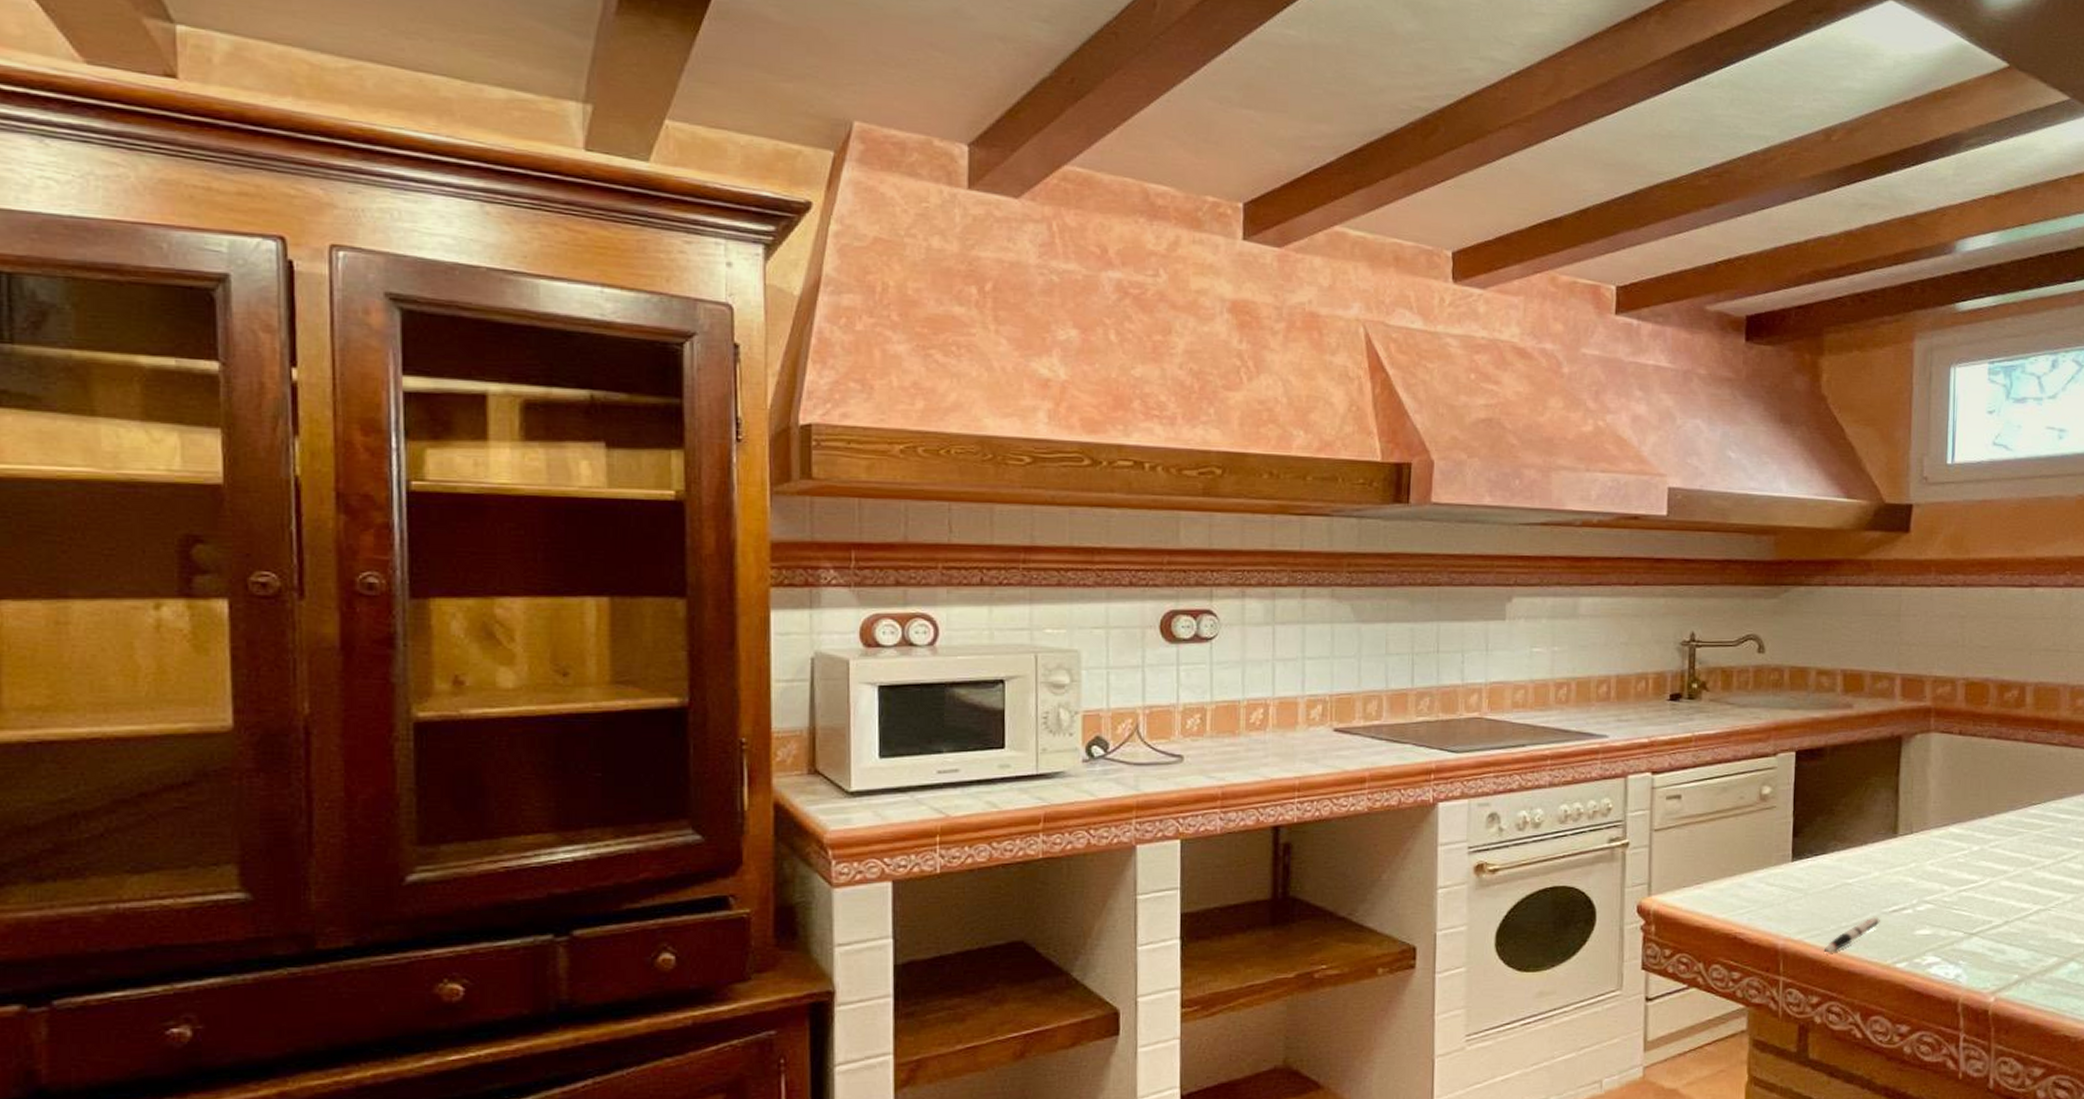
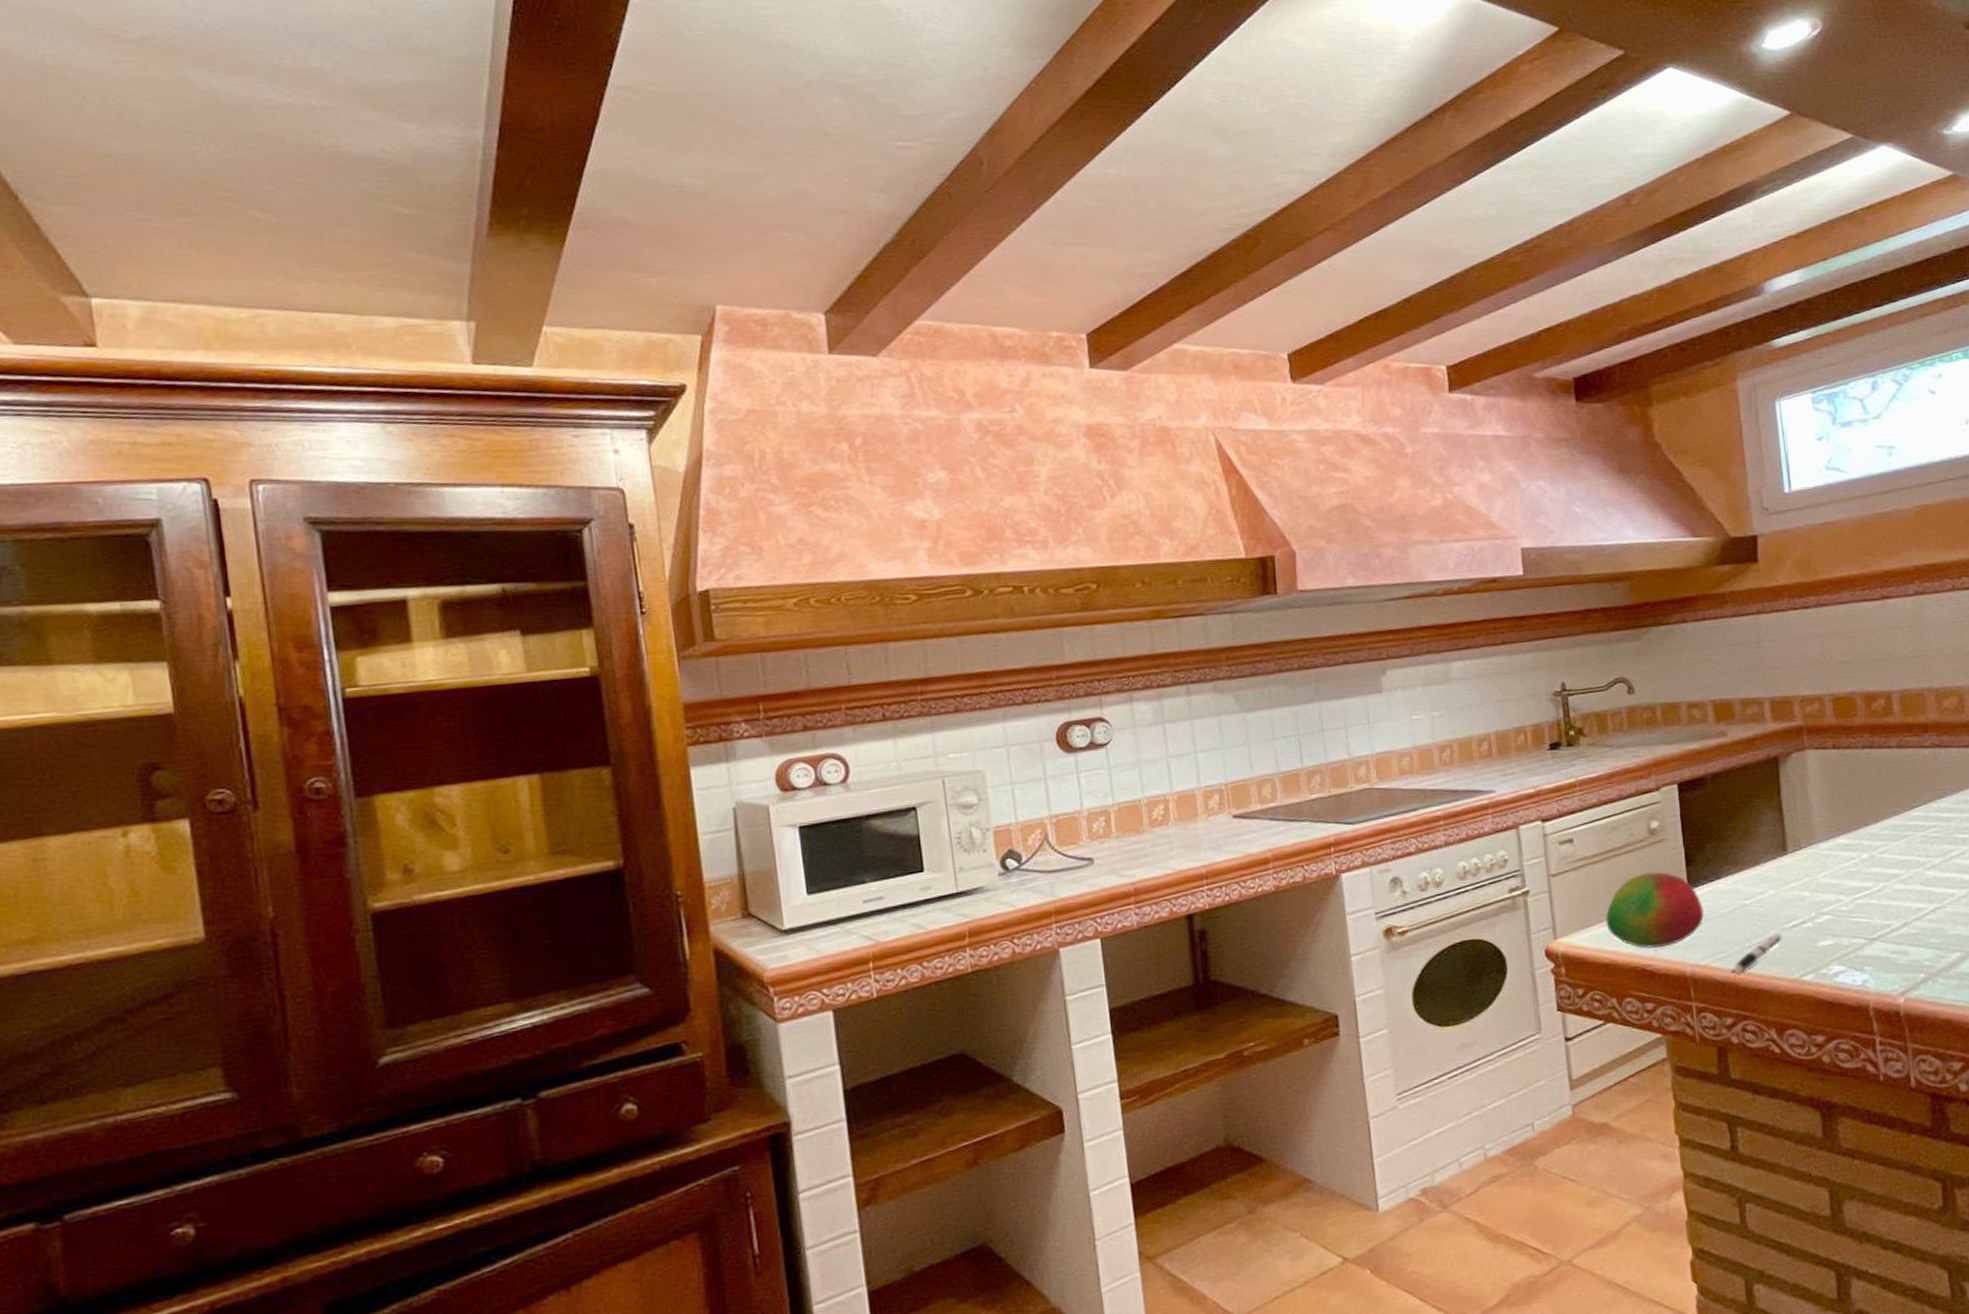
fruit: none [1702,839,1805,917] -> present [1605,872,1704,948]

